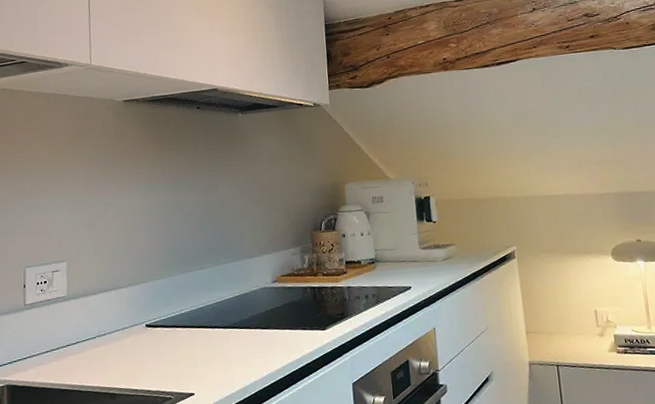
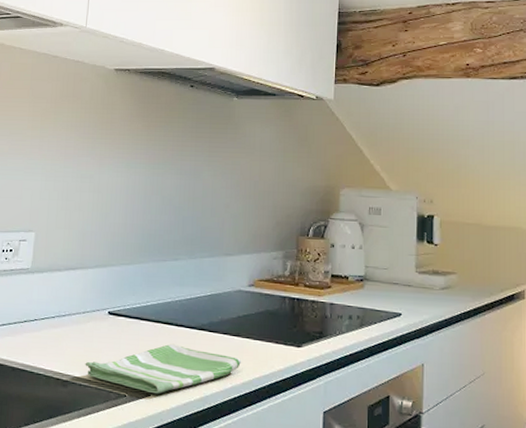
dish towel: none [130,344,275,392] -> present [85,343,242,394]

